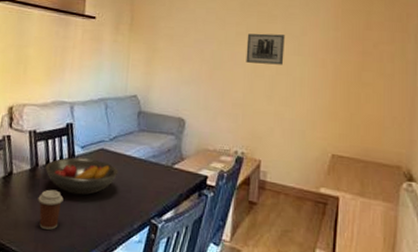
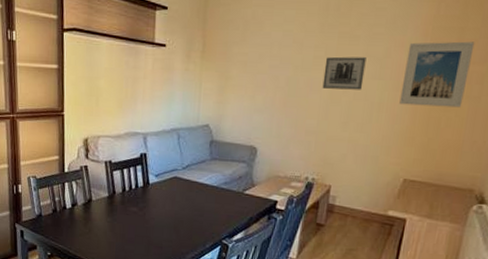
coffee cup: present [38,189,64,230] -> none [117,214,140,249]
fruit bowl: present [45,157,119,195] -> none [121,185,192,219]
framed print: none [319,23,381,84] -> present [399,41,475,108]

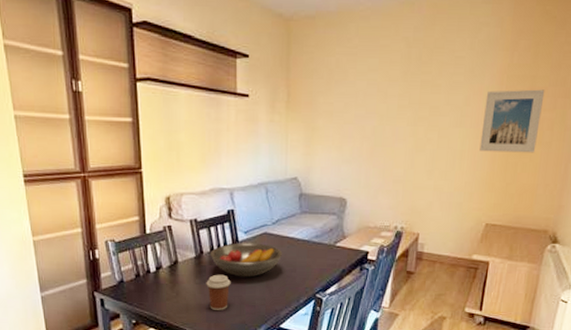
coffee cup: none [117,214,140,249] -> present [206,274,231,310]
fruit bowl: none [121,185,192,219] -> present [210,243,283,277]
wall art: present [322,56,367,90] -> none [407,105,448,138]

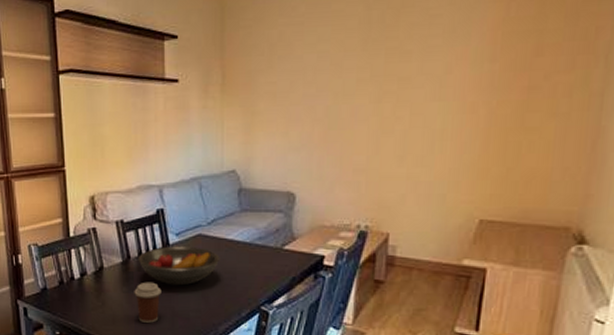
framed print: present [479,89,545,153] -> none [467,46,558,130]

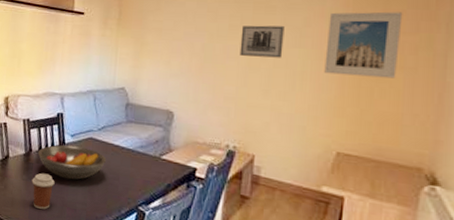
wall art: none [370,76,422,117] -> present [239,25,285,58]
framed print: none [467,46,558,130] -> present [324,11,403,79]

